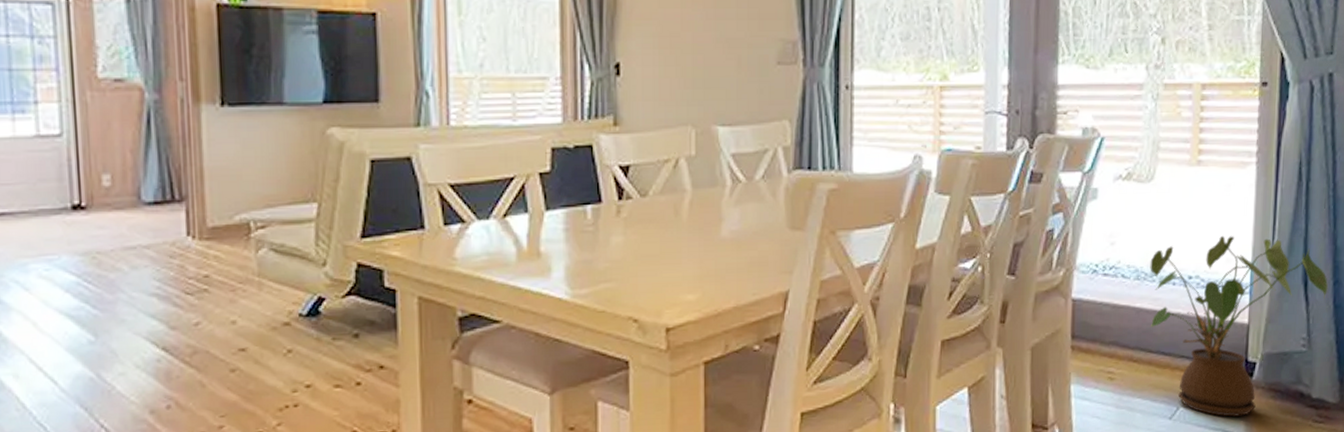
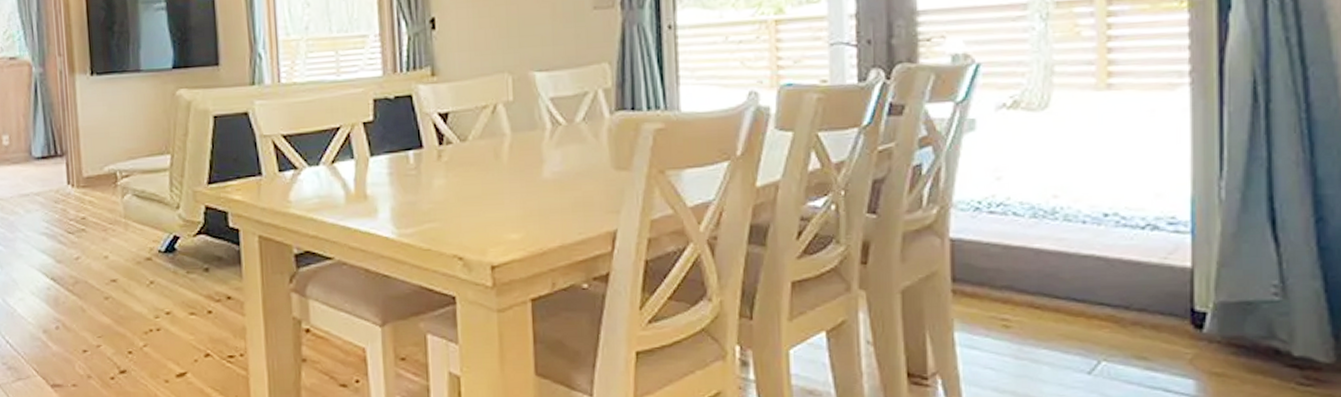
house plant: present [1150,235,1328,417] -> none [1050,167,1307,374]

